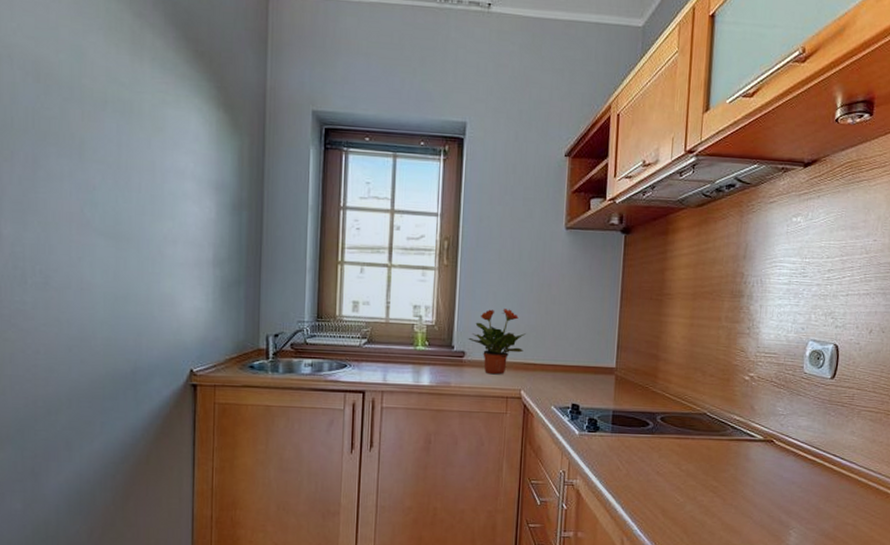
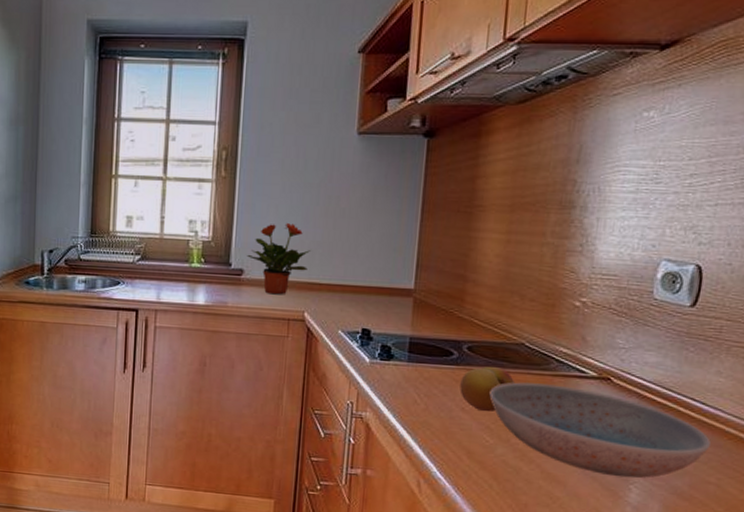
fruit: none [655,433,700,474] -> present [459,366,515,412]
dish: none [679,447,848,524] -> present [489,382,711,479]

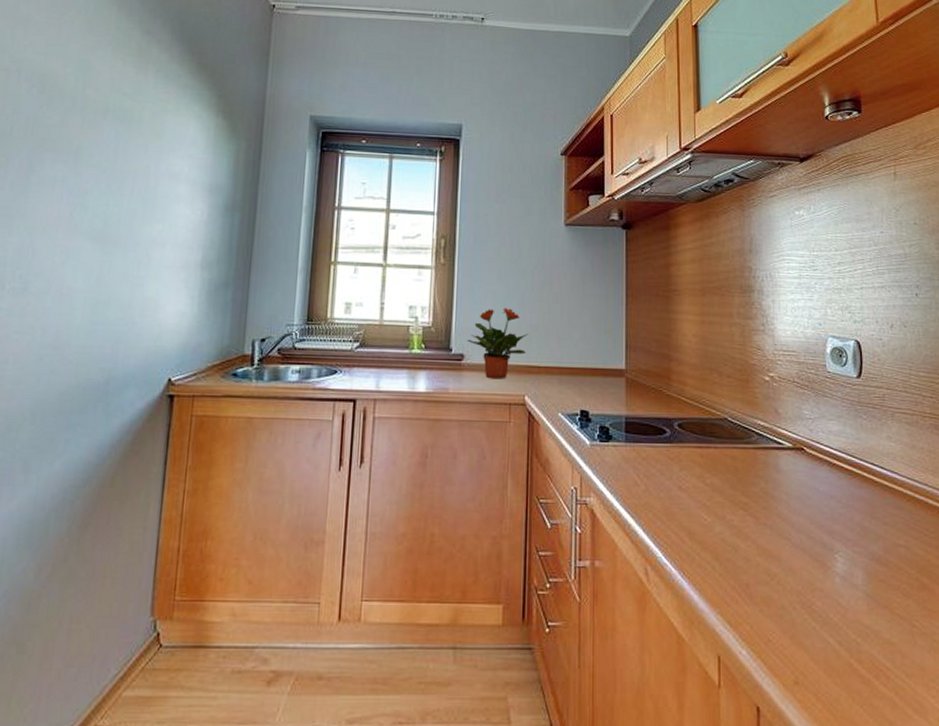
fruit: present [459,366,515,412] -> none [675,442,724,489]
dish: present [489,382,711,479] -> none [702,457,894,547]

